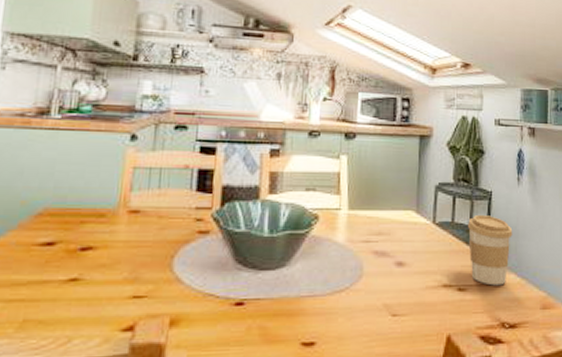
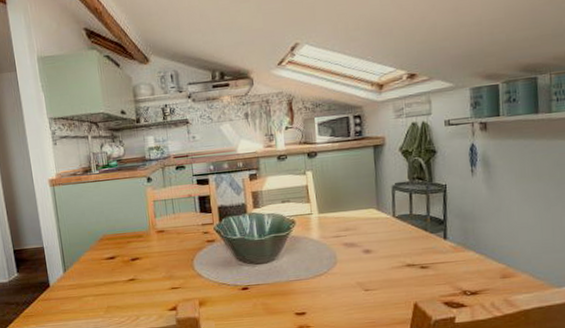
coffee cup: present [467,214,513,286] -> none [424,205,469,263]

